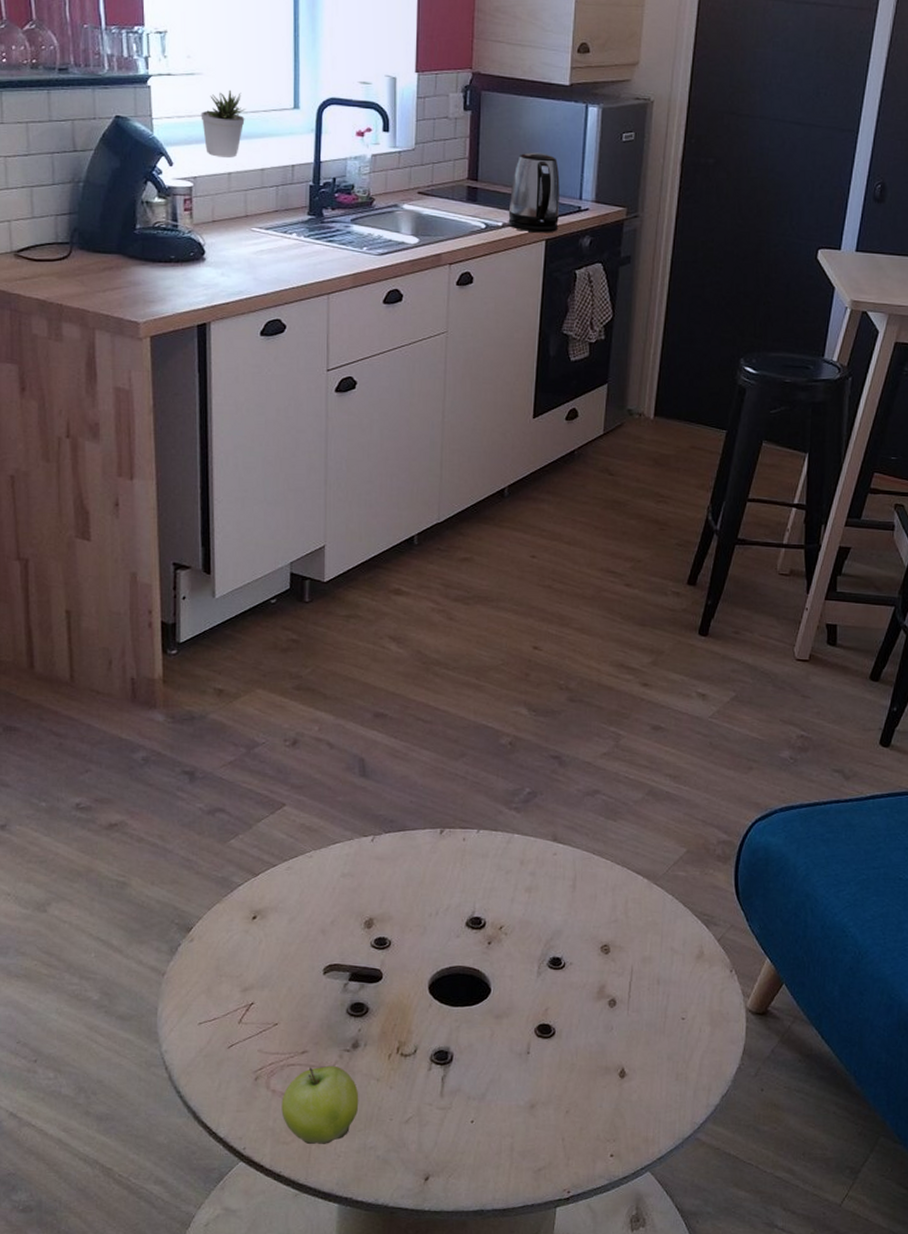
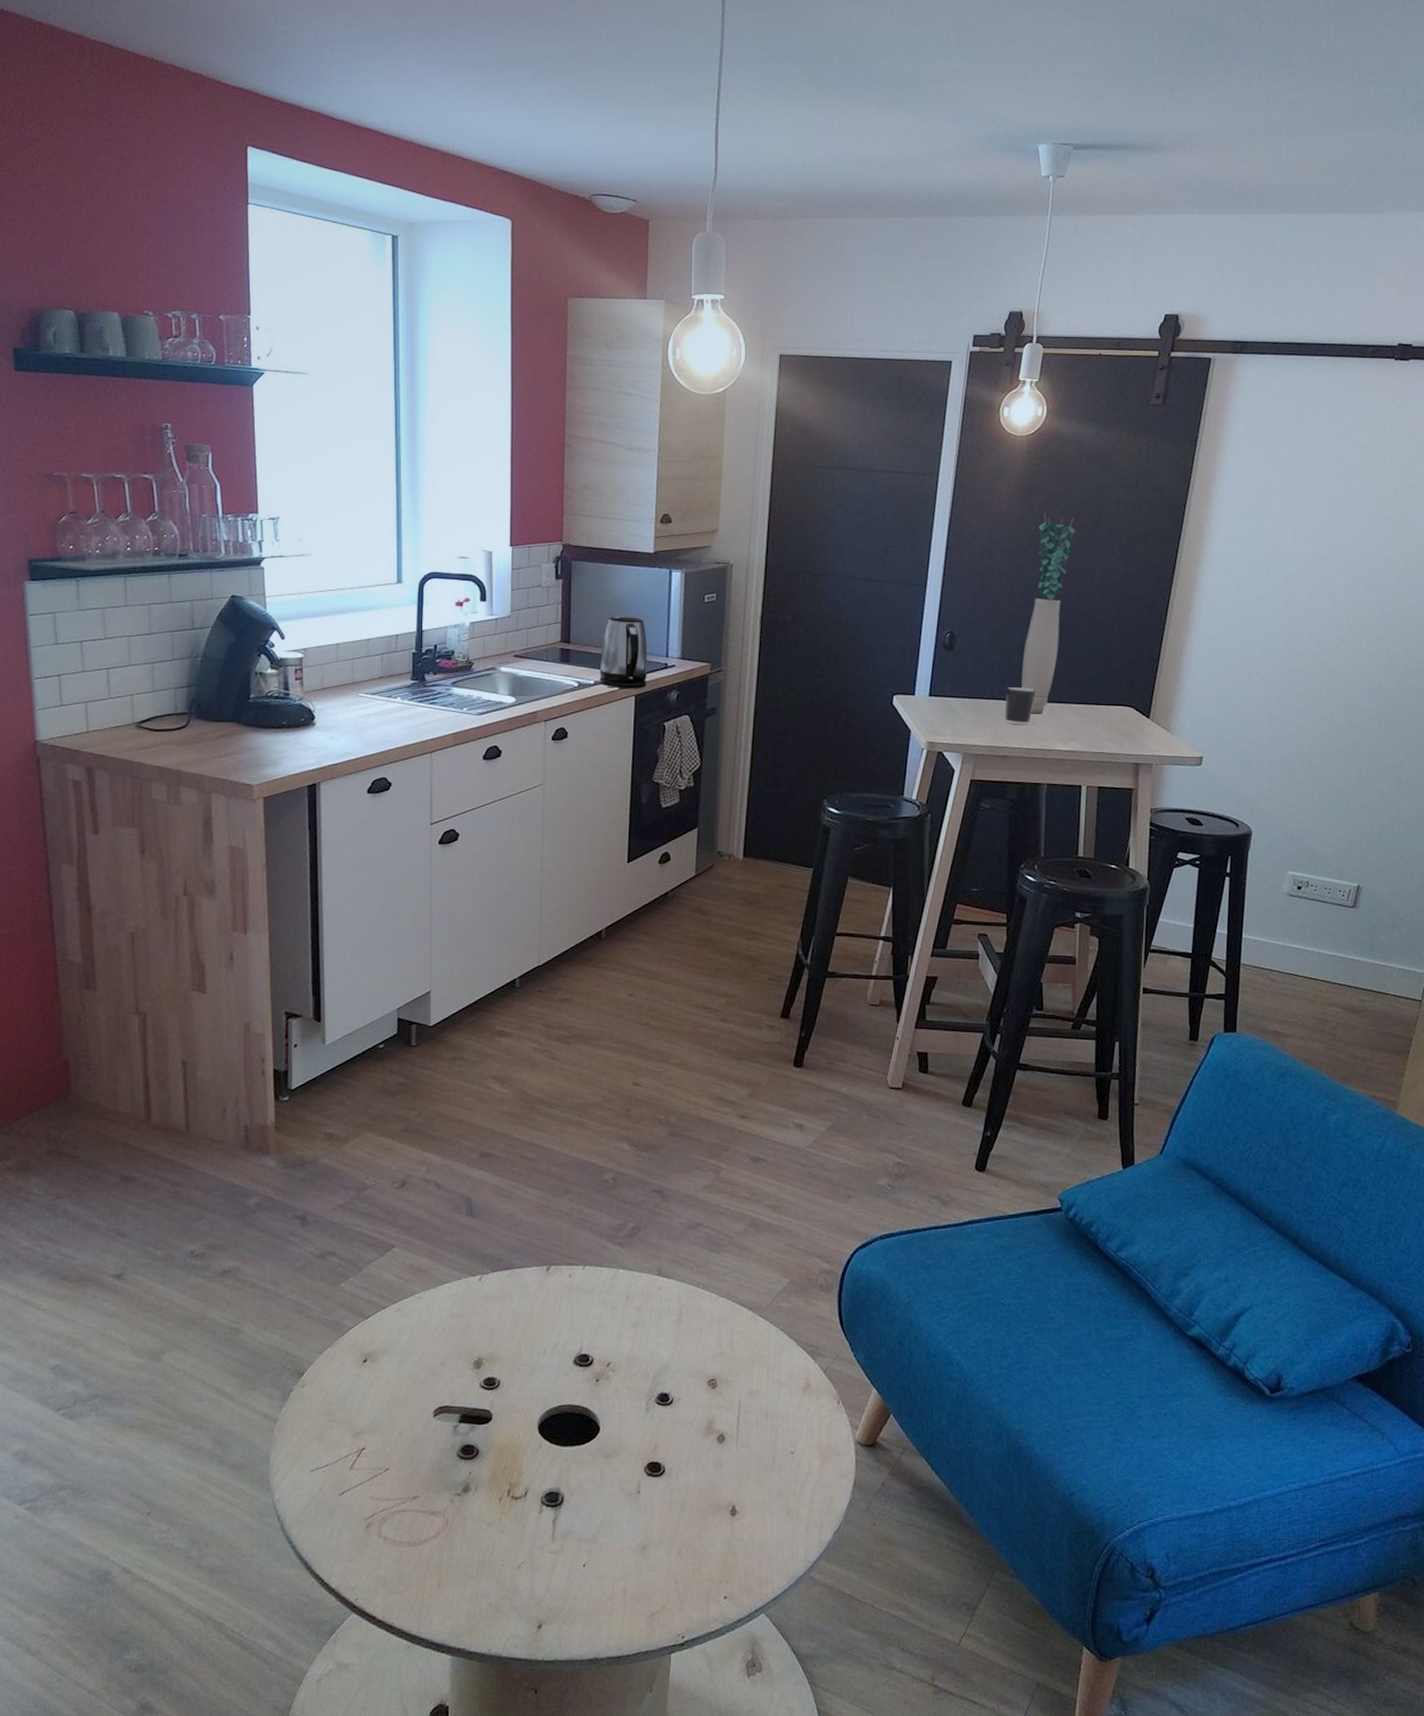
potted plant: present [201,90,245,159] -> none [310,568,352,631]
fruit: present [281,1065,359,1145] -> none [393,1510,471,1594]

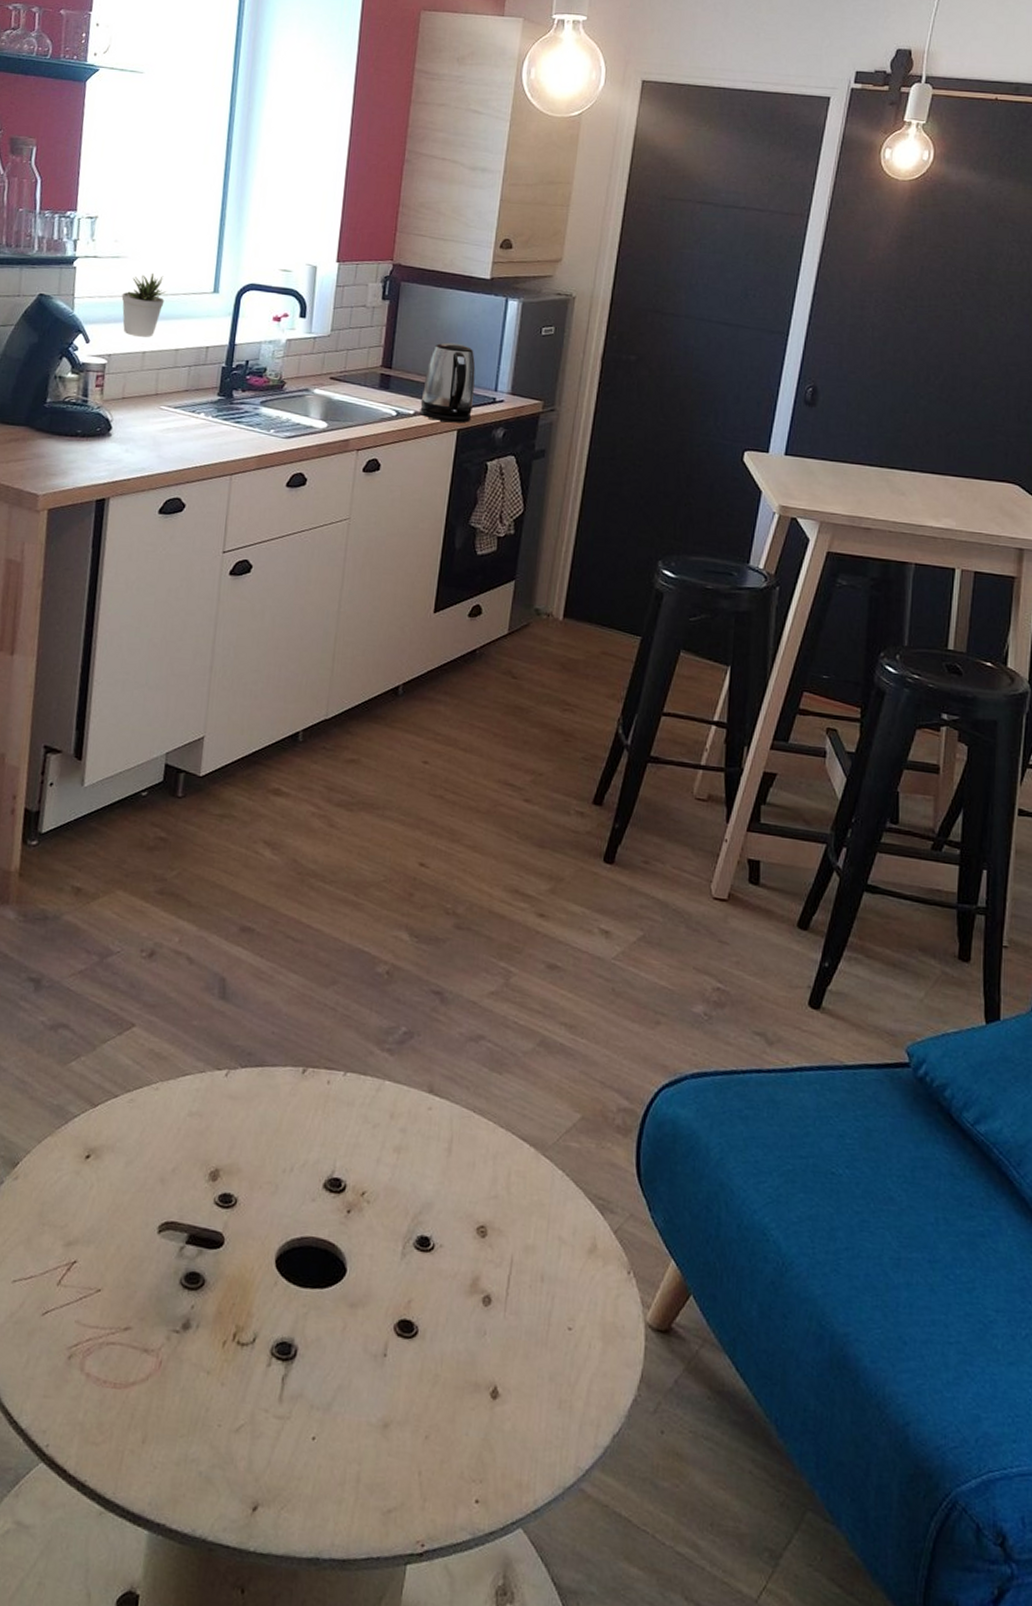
potted plant: none [310,568,352,631] -> present [121,273,166,338]
mug: present [1005,686,1036,725] -> none [870,451,908,496]
vase: present [1021,513,1075,714] -> none [891,265,960,485]

